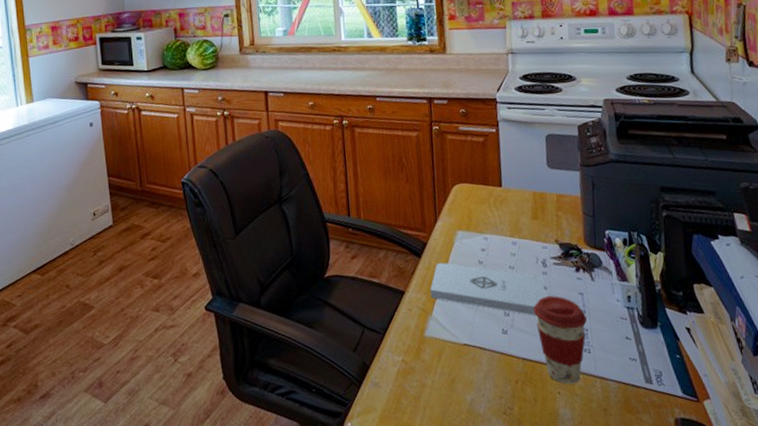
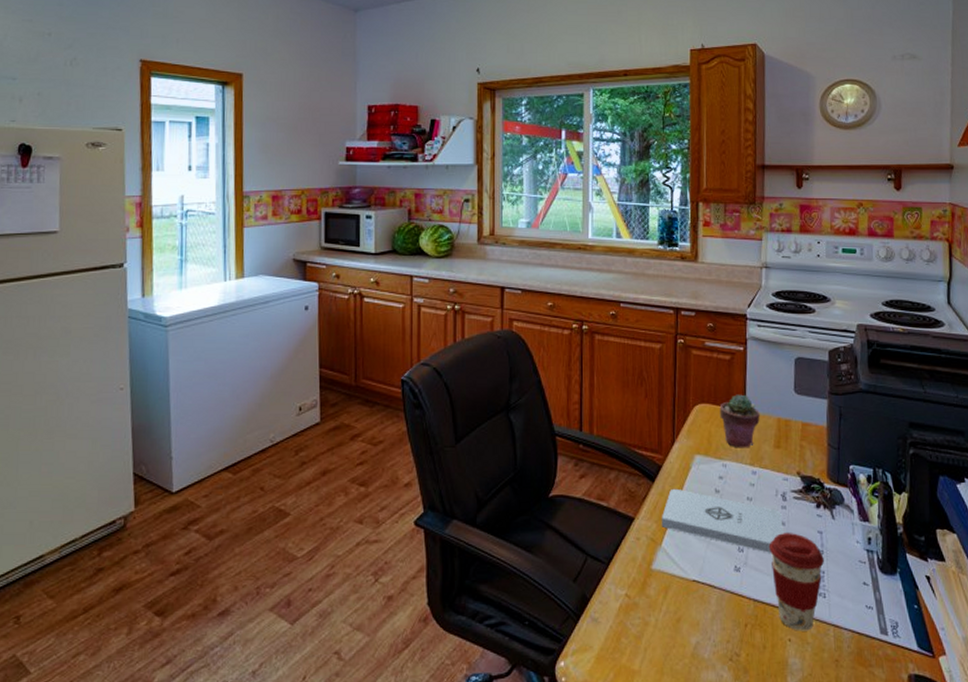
potted succulent: none [477,172,516,222] -> present [719,394,760,448]

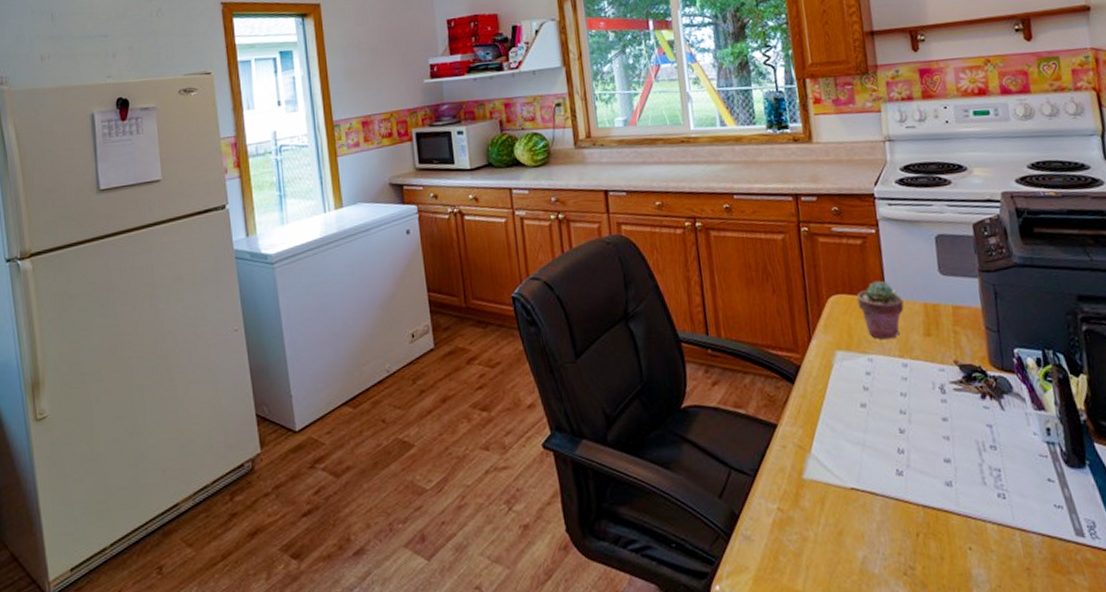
notepad: present [661,488,784,553] -> none [806,388,948,453]
coffee cup: present [768,533,824,631] -> none [932,428,999,538]

